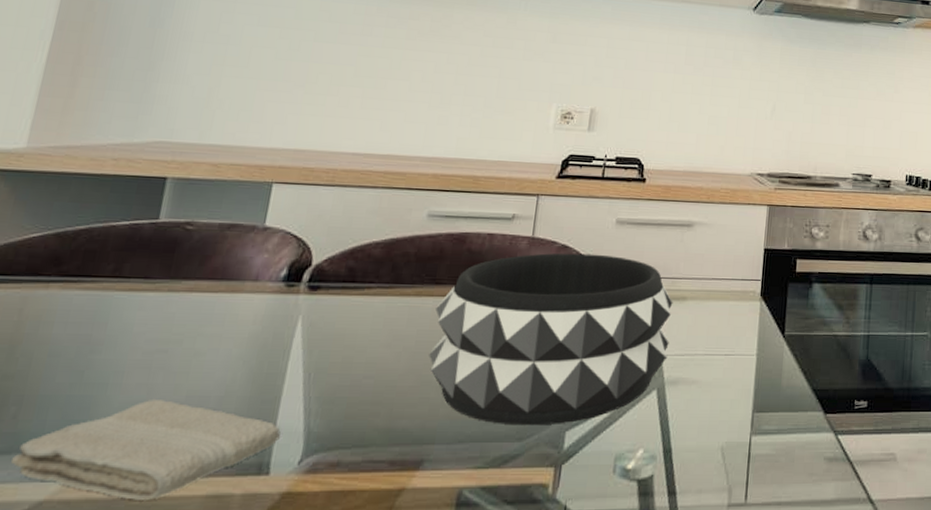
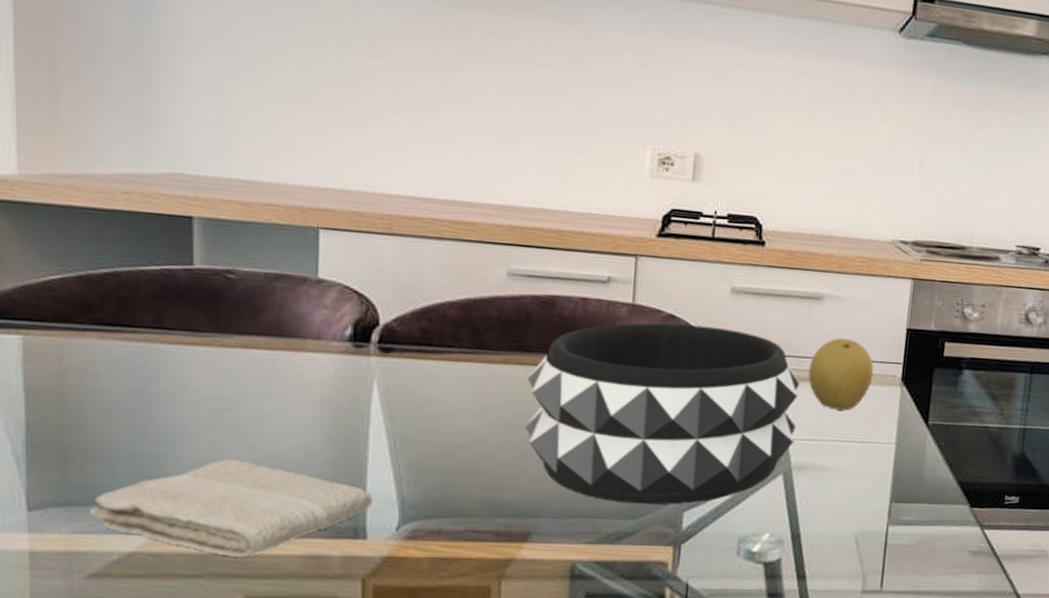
fruit: none [680,260,737,326] -> present [808,338,874,410]

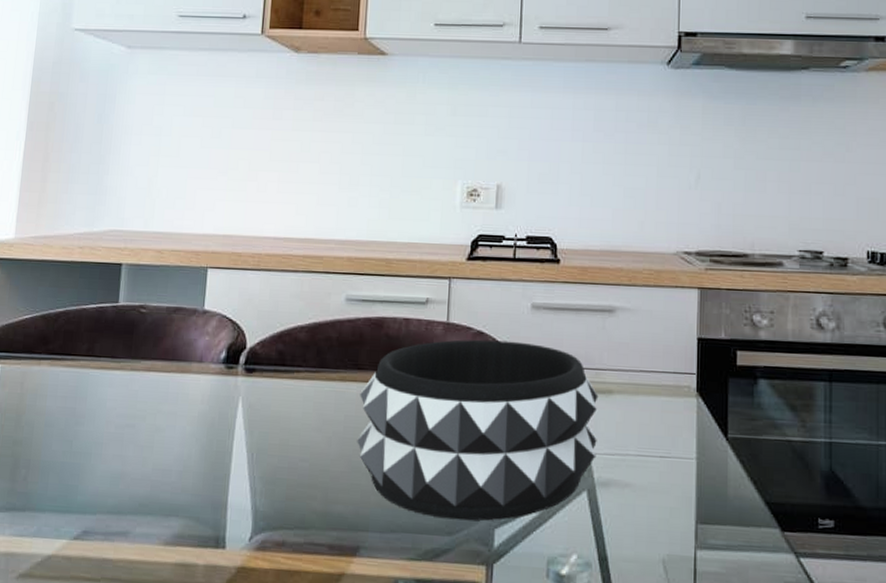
washcloth: present [90,459,372,557] -> none [26,470,232,563]
fruit: present [808,338,874,410] -> none [606,349,669,423]

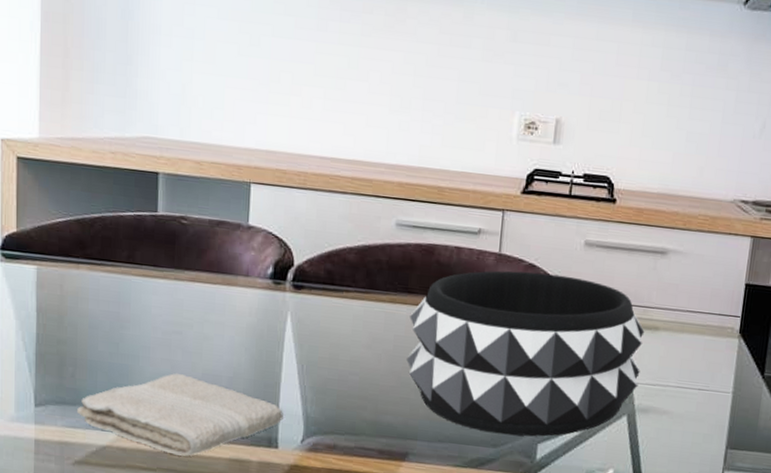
washcloth: none [26,470,232,563] -> present [77,373,283,456]

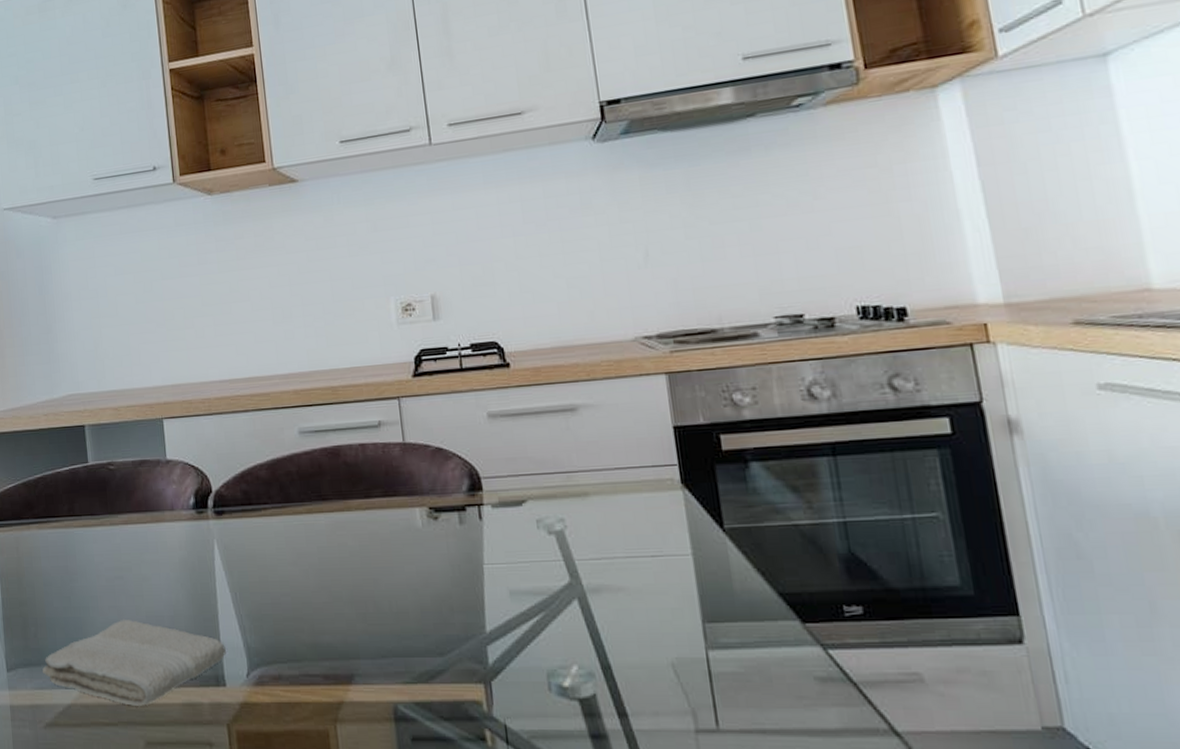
decorative bowl: present [406,270,645,436] -> none [328,453,581,640]

